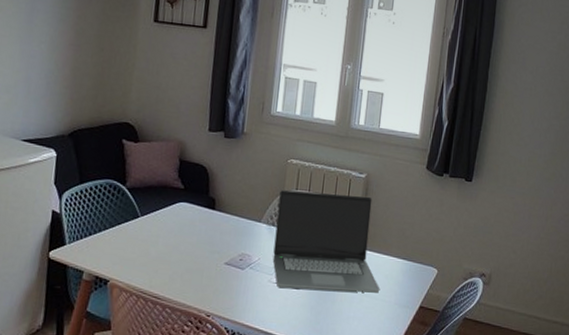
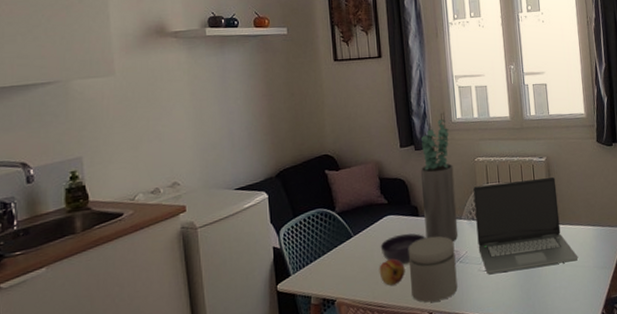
fruit: none [160,249,190,278] -> present [379,258,405,286]
bowl: none [167,225,218,259] -> present [380,233,426,265]
jar: none [191,234,248,305] -> present [408,236,458,303]
vase: none [218,103,266,244] -> present [420,113,459,241]

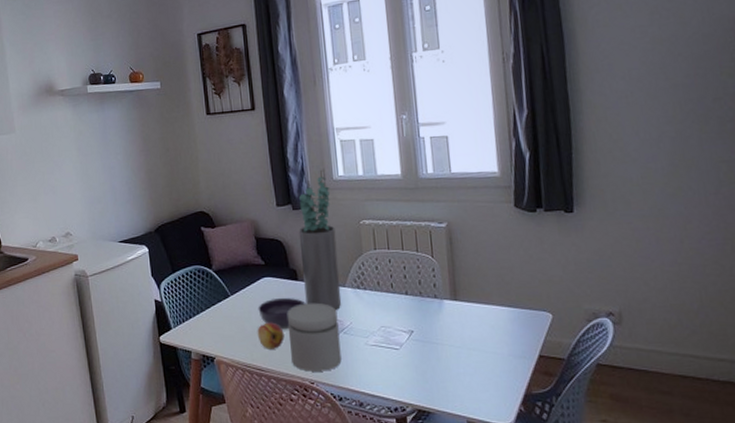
laptop: present [473,176,579,274] -> none [358,245,489,349]

